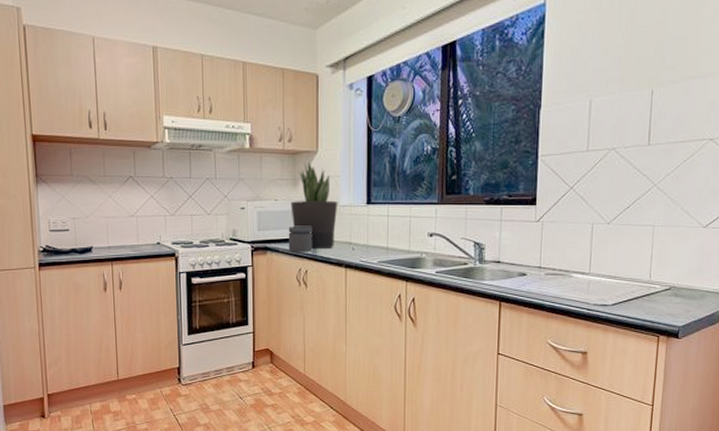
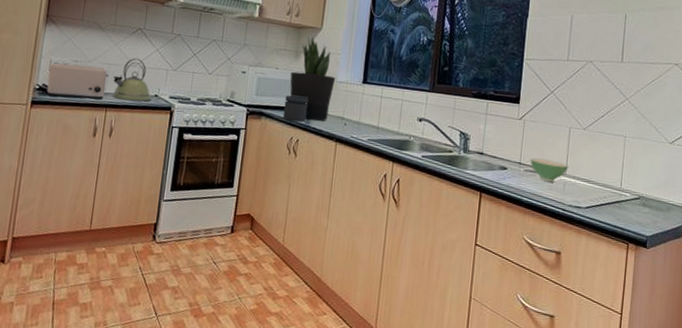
toaster: none [49,222,108,256] -> present [46,62,109,100]
kettle: none [113,207,154,252] -> present [112,58,151,102]
bowl: none [550,260,592,283] -> present [530,158,569,182]

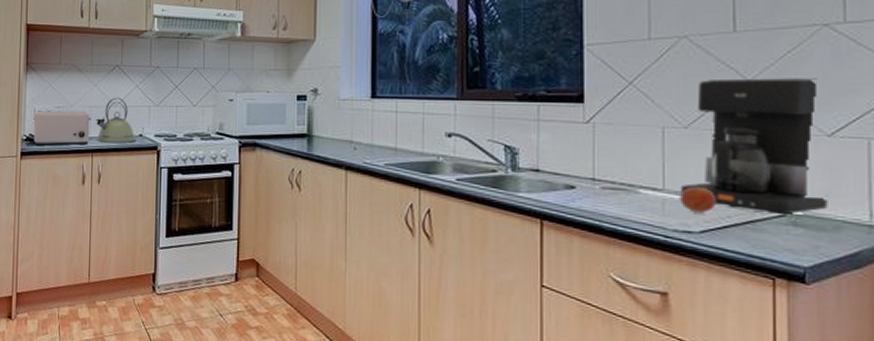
jar: present [283,95,309,122] -> none [280,121,308,151]
planter: present [290,36,336,121] -> none [284,50,338,147]
bowl: present [530,158,569,182] -> none [608,171,667,201]
fruit: none [575,172,599,194] -> present [680,183,717,214]
coffee maker: none [576,95,668,198] -> present [680,78,828,215]

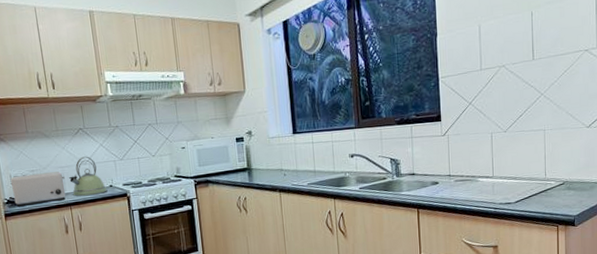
coffee maker: present [680,78,828,215] -> none [503,88,587,184]
fruit: present [680,183,717,214] -> none [503,169,525,190]

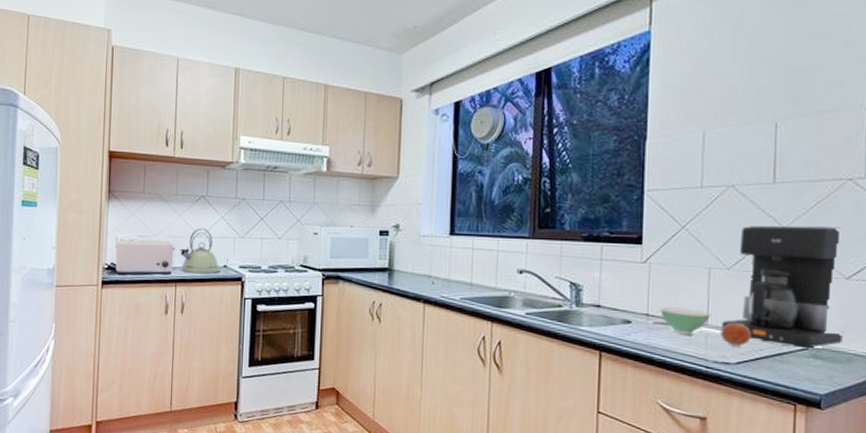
bowl: none [458,166,495,187] -> present [660,307,710,335]
coffee maker: none [503,88,587,184] -> present [721,225,843,349]
fruit: none [503,169,525,190] -> present [721,320,752,347]

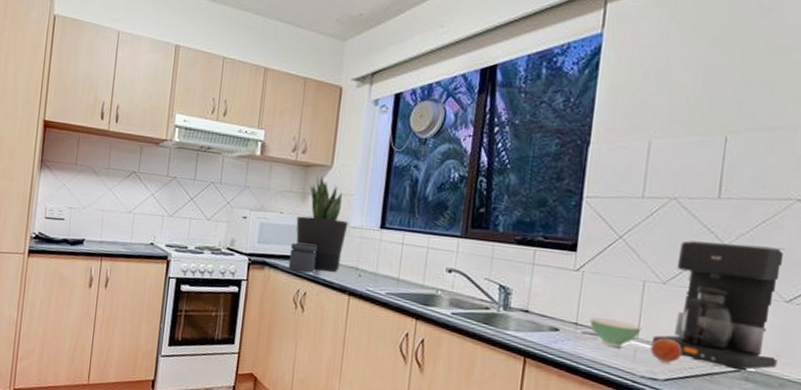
toaster: present [115,239,175,276] -> none [43,209,103,249]
kettle: present [180,228,221,274] -> none [107,203,147,251]
jar: none [362,256,389,284] -> present [288,243,317,273]
planter: none [367,187,419,281] -> present [296,175,349,272]

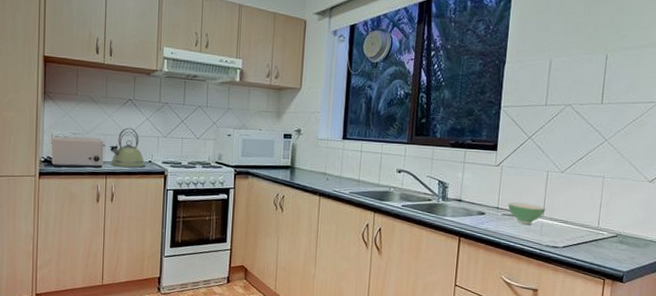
toaster: none [43,209,103,249] -> present [51,136,105,169]
kettle: none [107,203,147,251] -> present [110,127,146,168]
jar: present [288,243,317,273] -> none [268,155,292,180]
planter: present [296,175,349,272] -> none [273,97,317,177]
fruit: present [650,336,683,364] -> none [553,213,576,234]
coffee maker: present [651,240,785,371] -> none [553,138,649,236]

